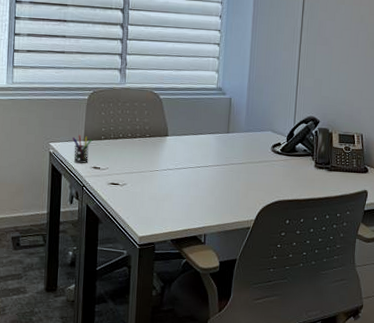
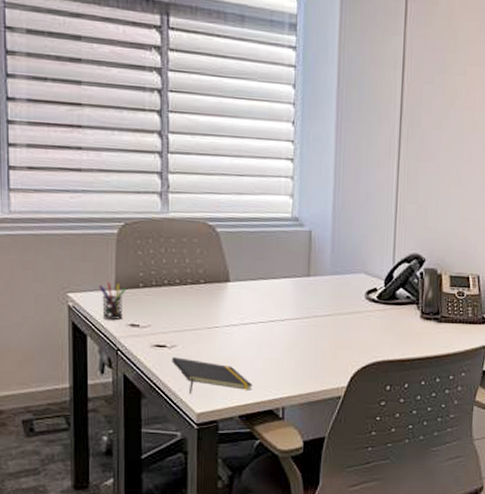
notepad: none [122,193,183,221] -> present [172,357,253,394]

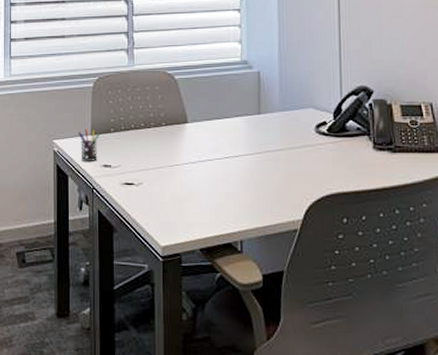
notepad: present [172,357,253,394] -> none [139,194,212,228]

